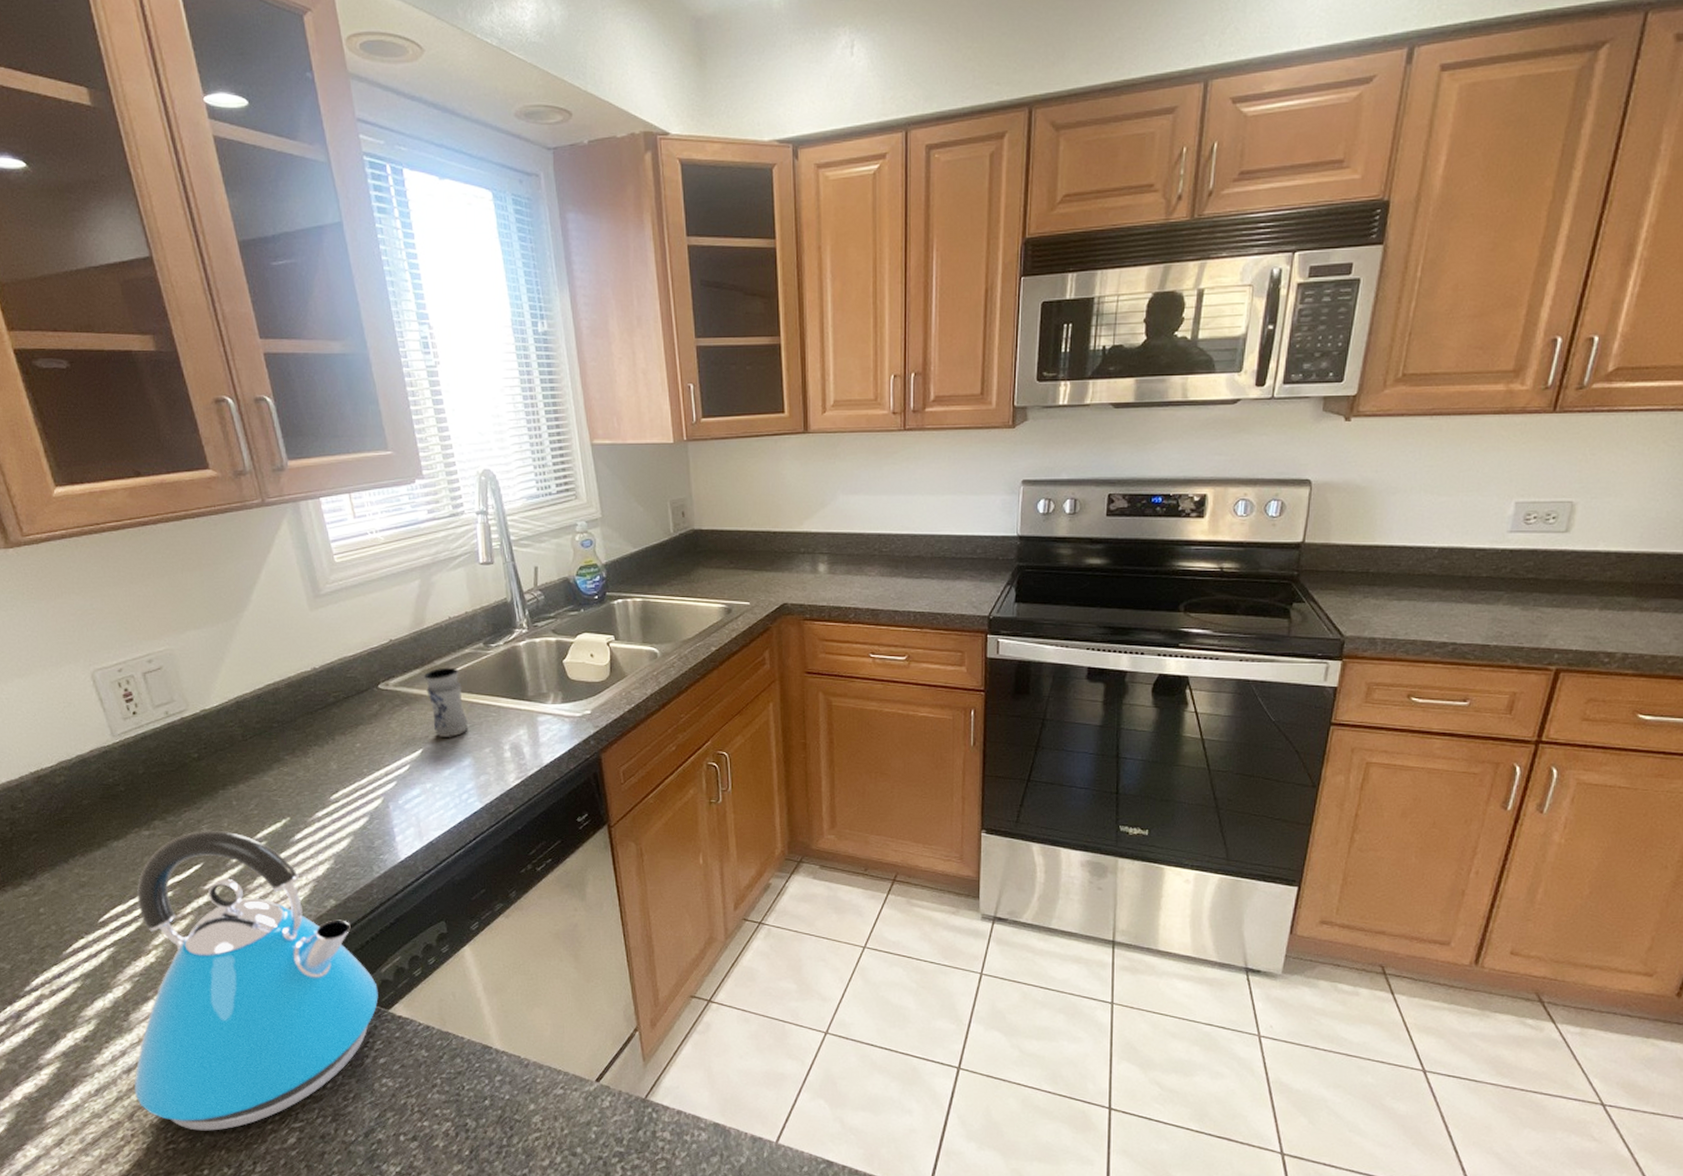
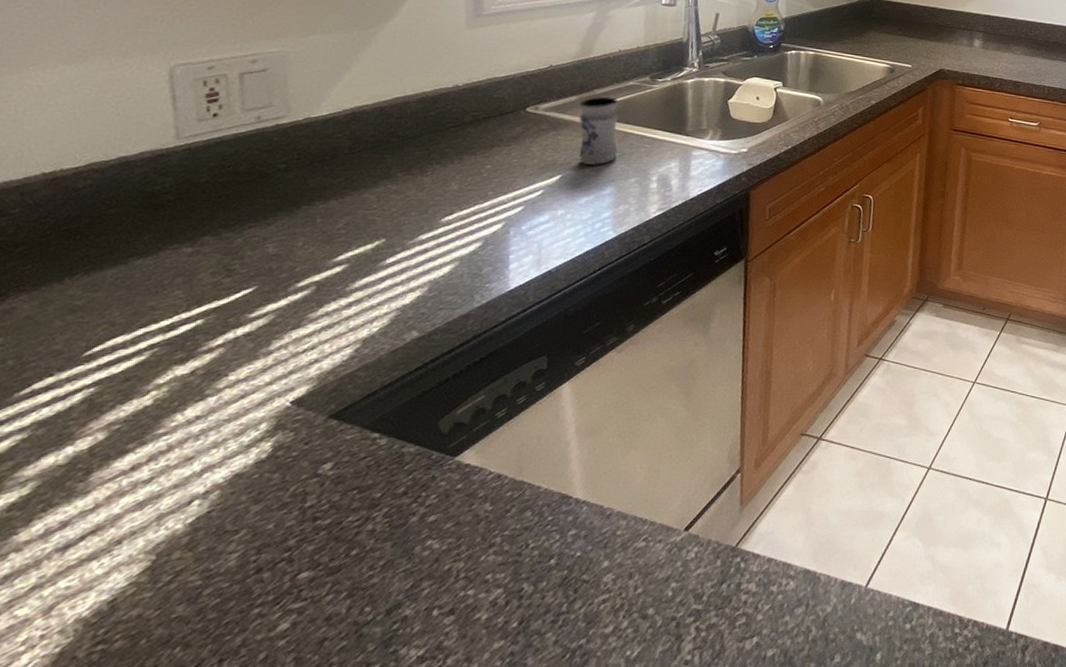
kettle: present [134,831,378,1131] -> none [64,250,448,623]

